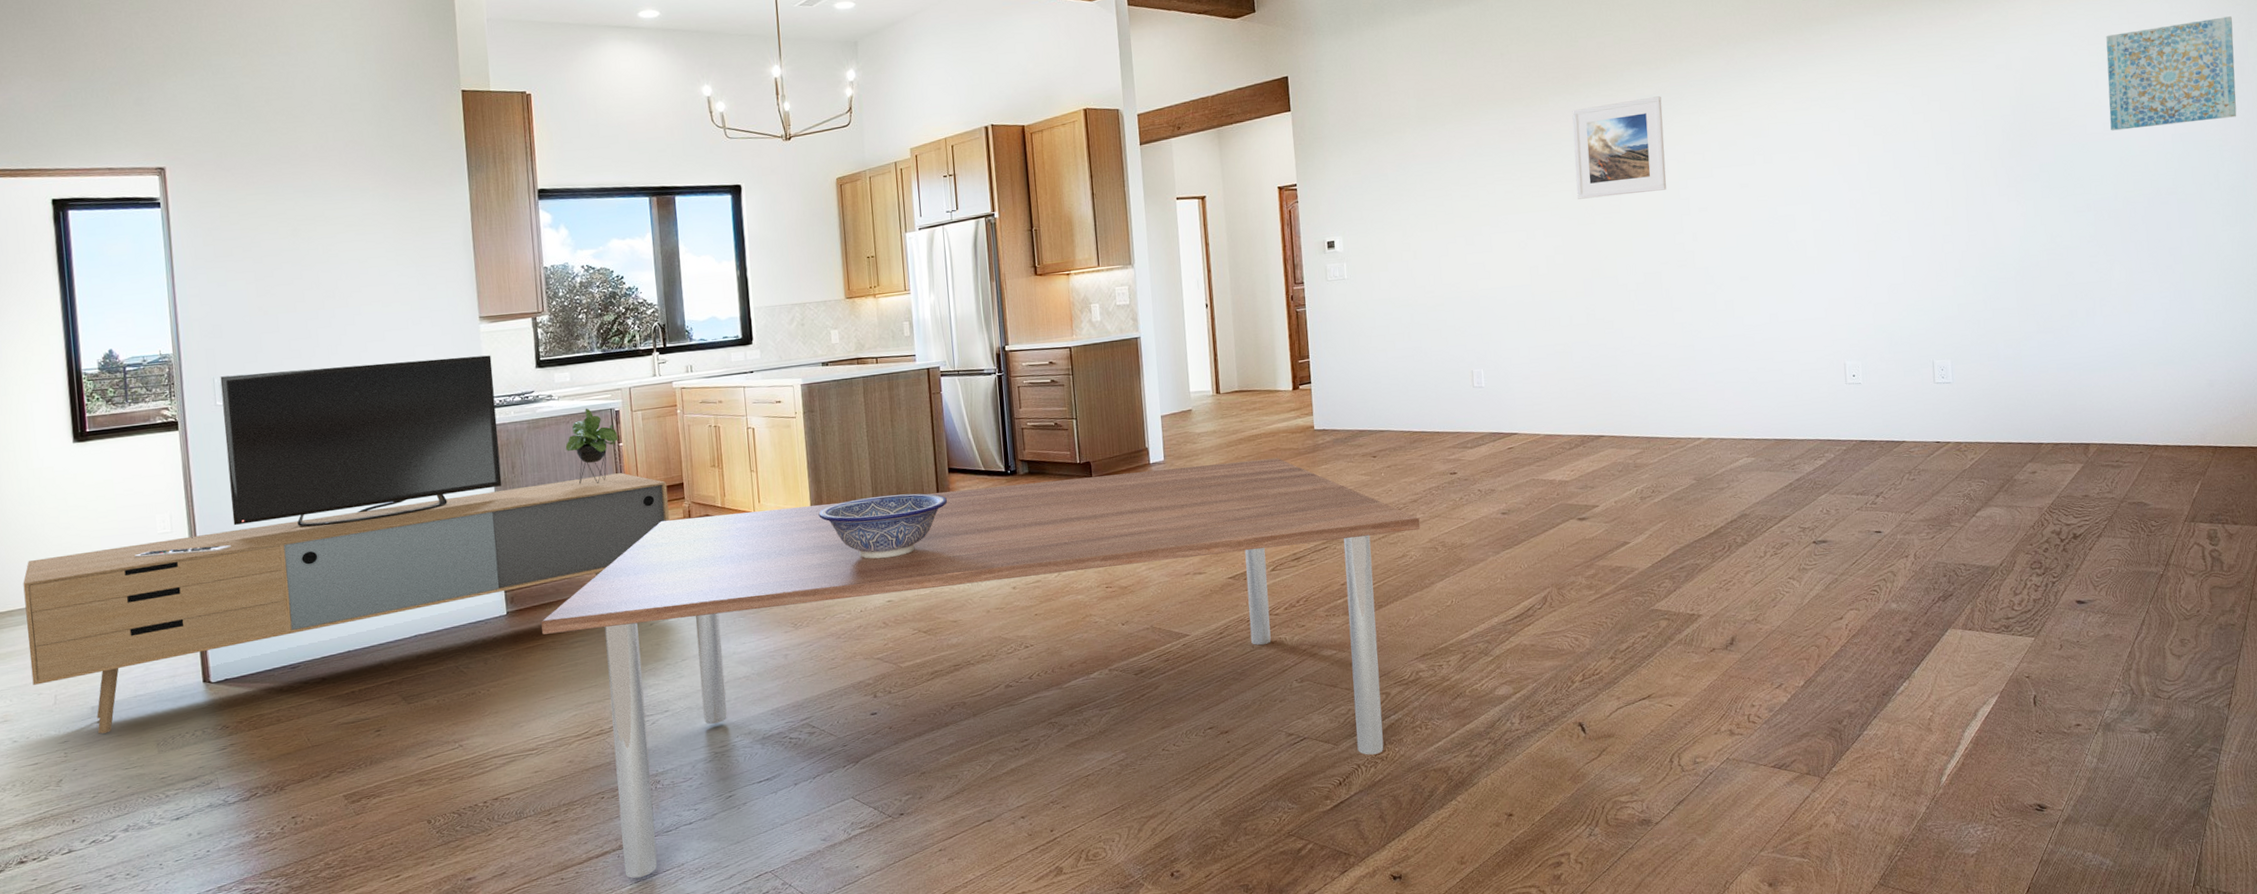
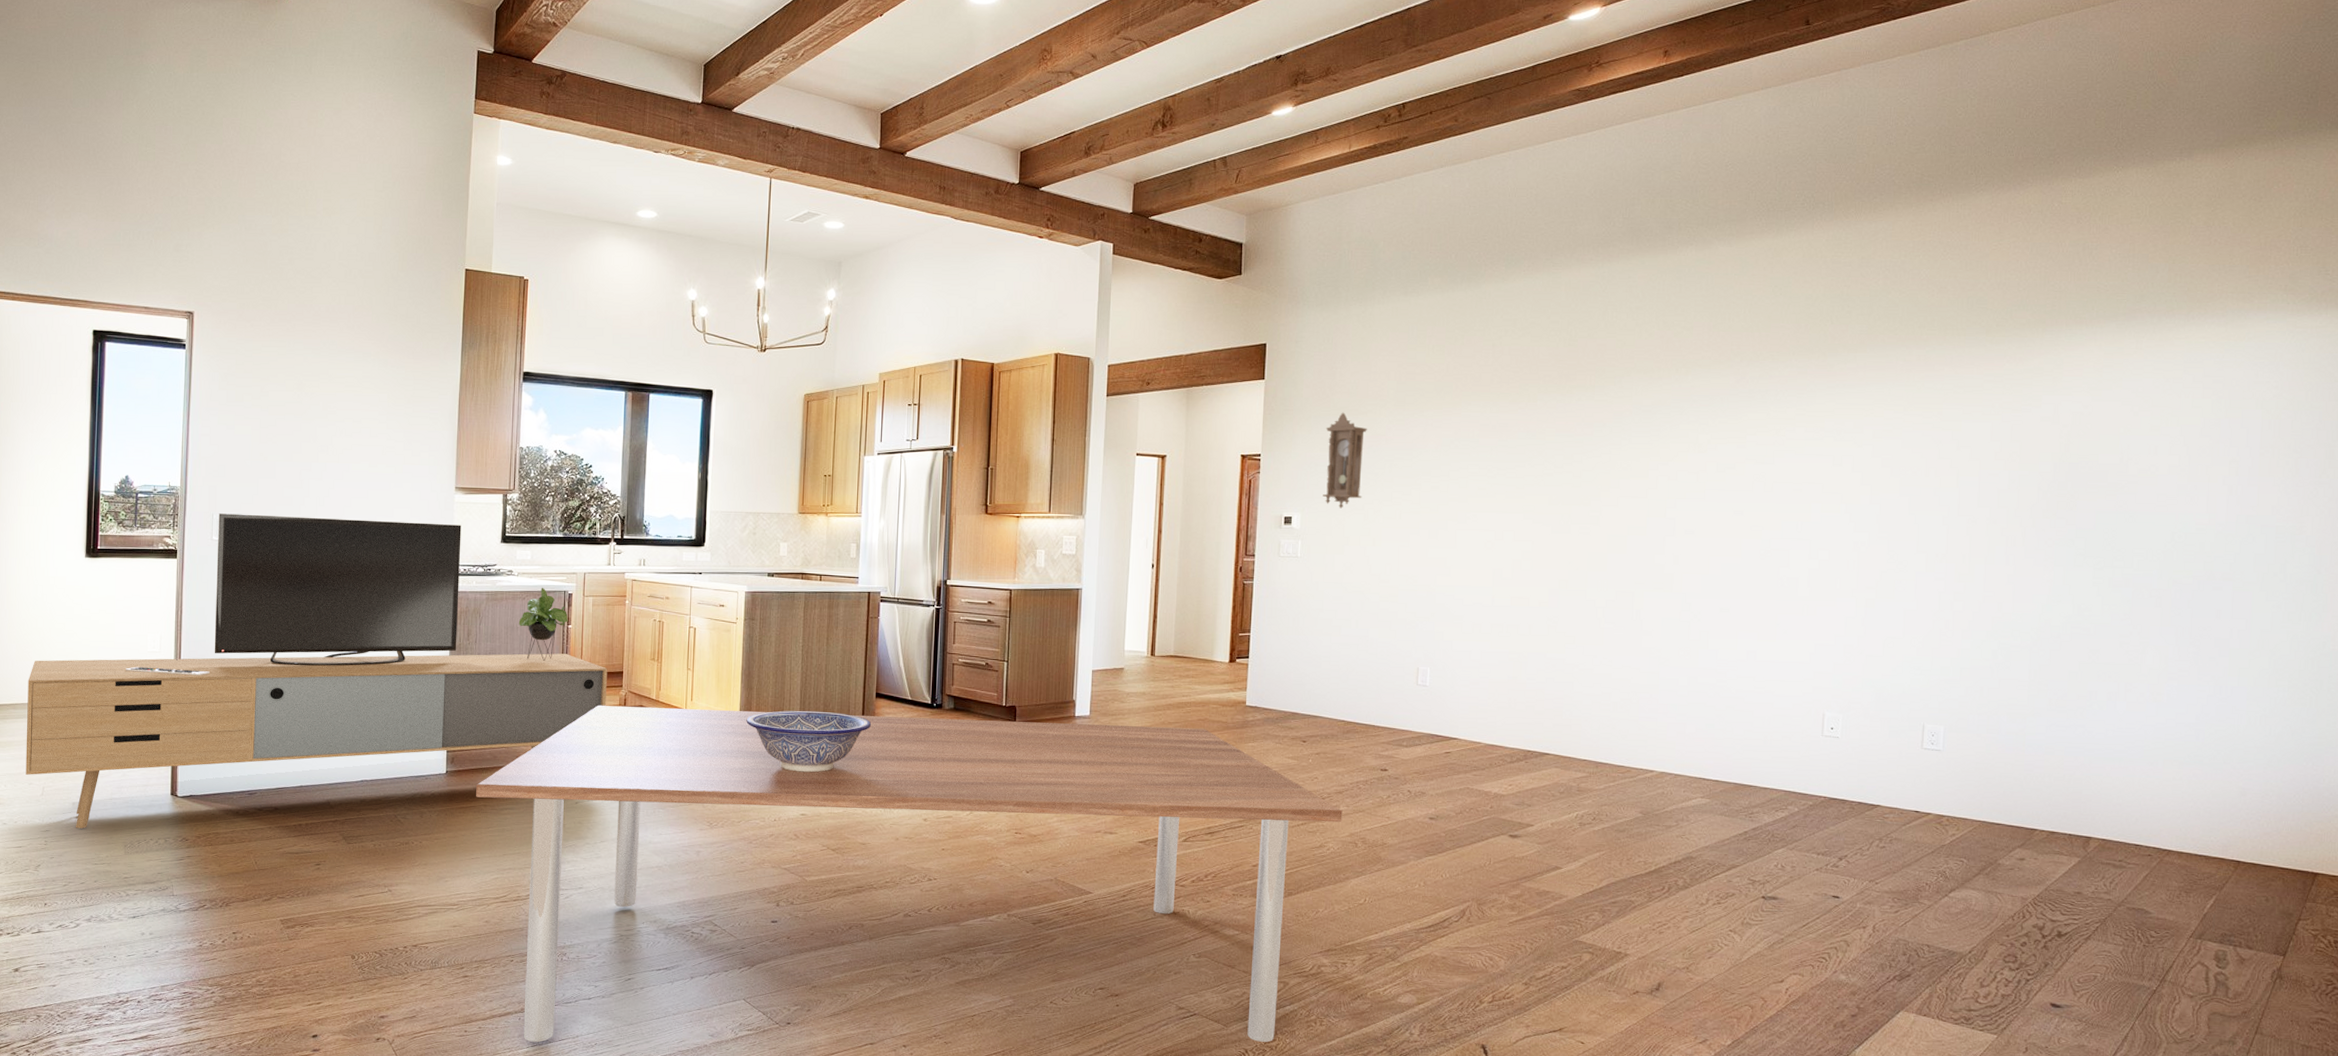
pendulum clock: none [1356,134,1398,227] -> present [1323,412,1367,509]
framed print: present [1572,96,1667,199] -> none [1555,407,1660,507]
wall art: present [2106,16,2237,131] -> none [2165,393,2329,505]

